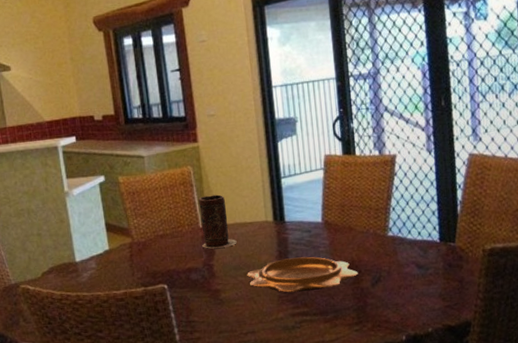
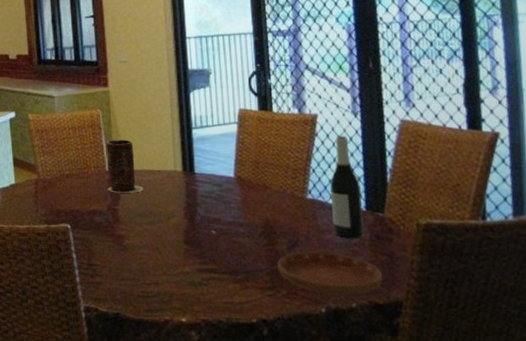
decorative bowl: present [247,256,358,293] -> none [152,211,273,248]
saucer: none [362,284,455,324] -> present [276,251,383,297]
wine bottle: none [408,173,438,269] -> present [330,135,364,238]

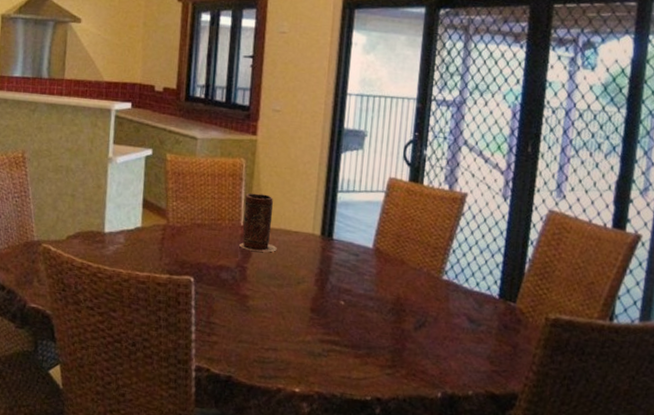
saucer: present [276,251,383,297] -> none [400,332,504,384]
wine bottle: present [330,135,364,238] -> none [463,218,498,326]

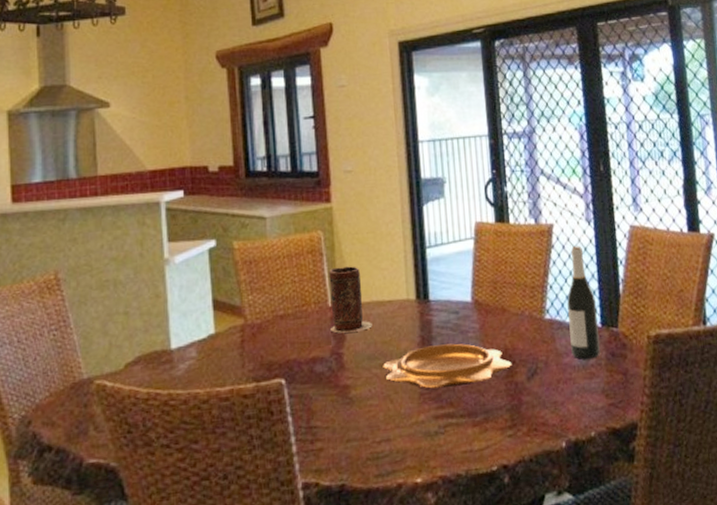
decorative bowl: none [281,278,402,321] -> present [383,343,512,389]
wine bottle: none [463,218,498,326] -> present [567,246,600,359]

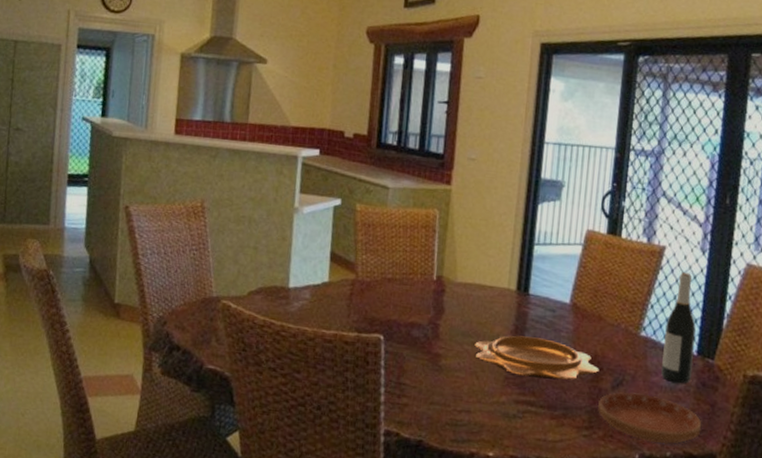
vase: present [329,266,372,334] -> none [432,245,471,308]
saucer: none [516,378,619,427] -> present [597,391,702,445]

